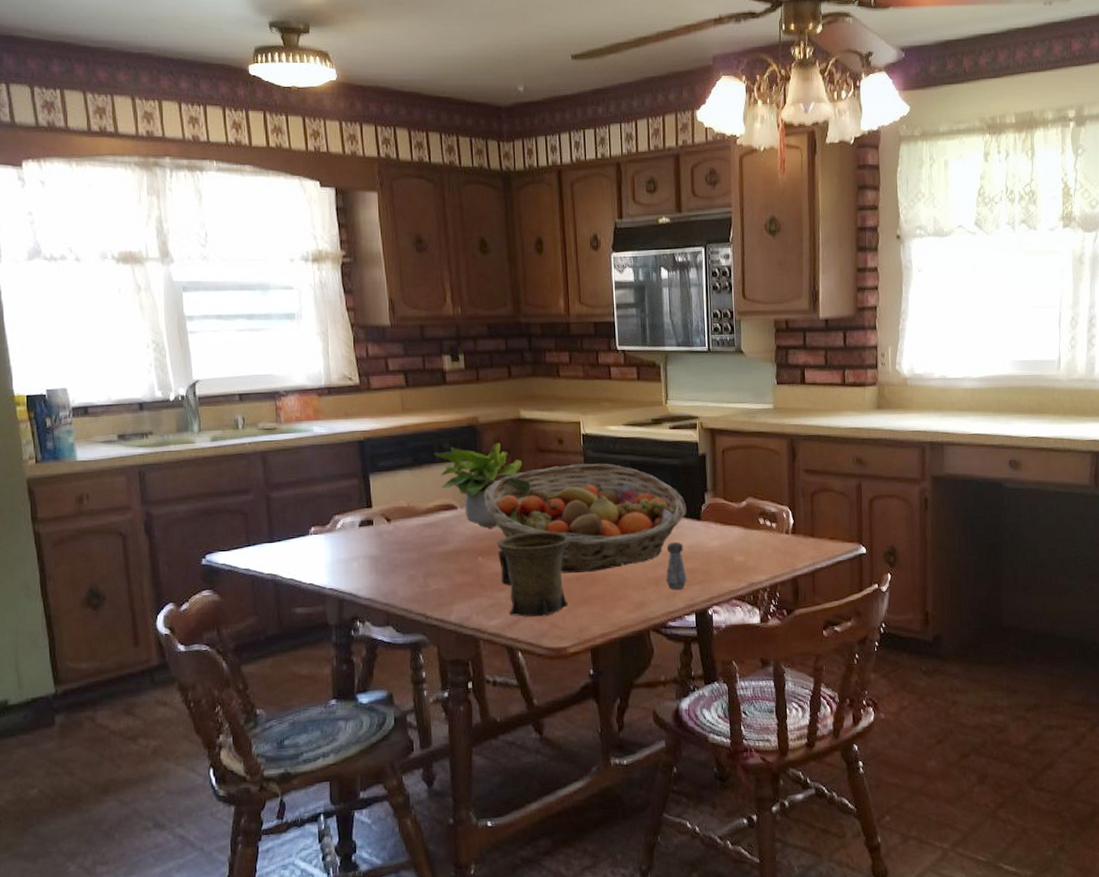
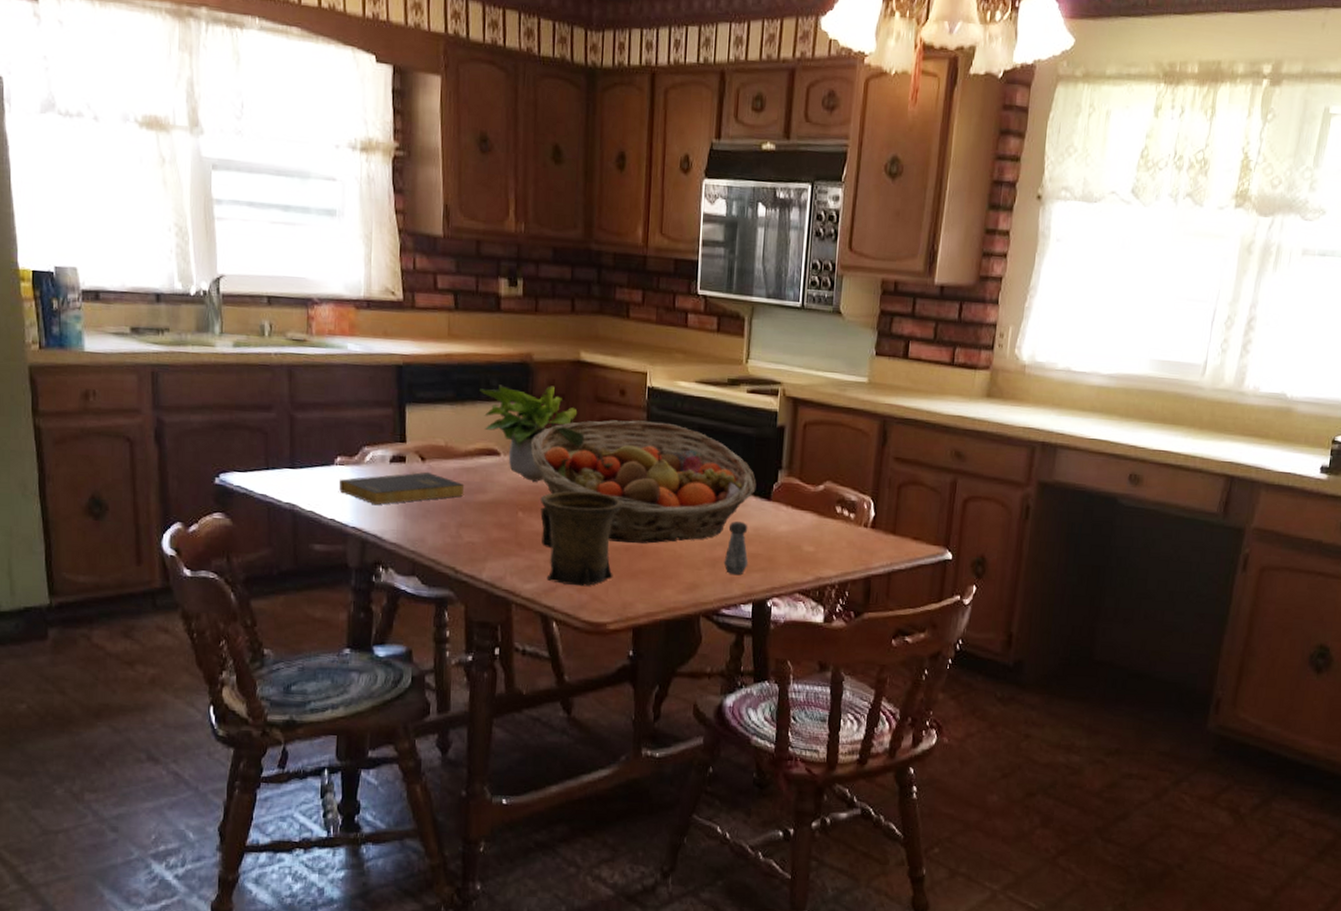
book: none [314,532,428,566] -> present [338,472,465,505]

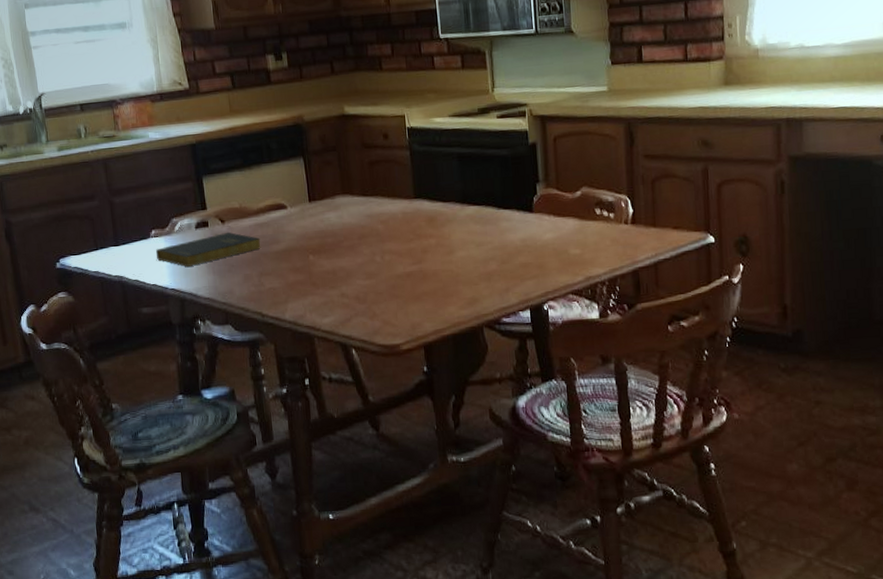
potted plant: present [480,385,578,482] -> none [262,140,349,227]
fruit basket: present [531,420,757,544] -> none [312,157,518,270]
mug: present [540,490,623,587] -> none [326,228,400,315]
salt shaker: present [723,521,749,576] -> none [498,236,521,286]

